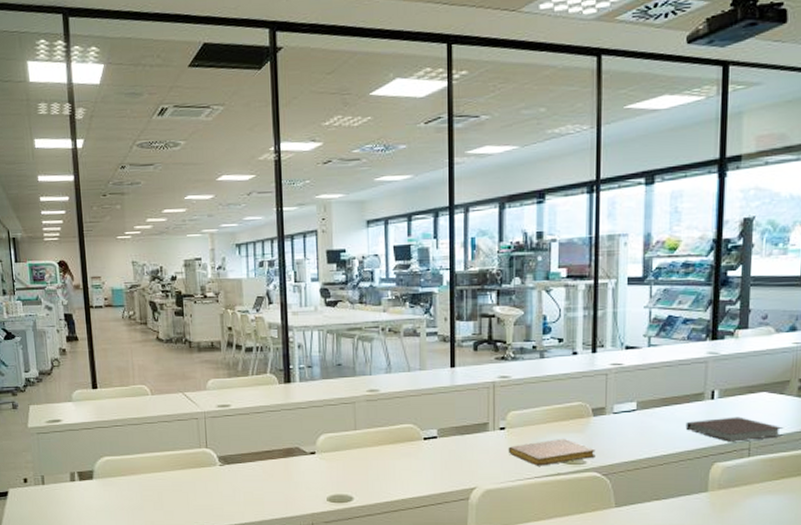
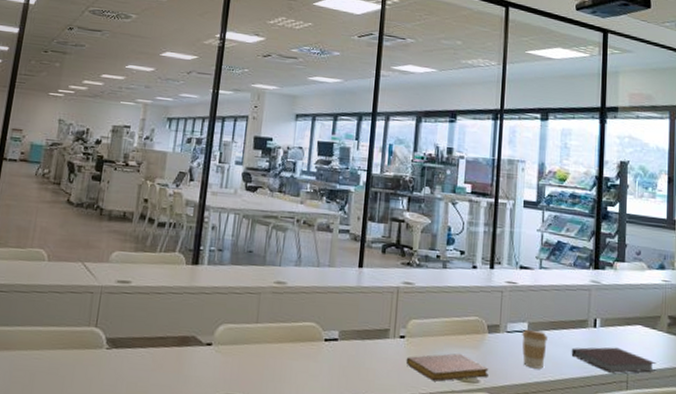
coffee cup: none [630,408,659,445] -> present [522,329,548,369]

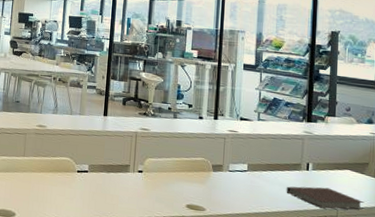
notebook: present [406,353,489,382] -> none [143,186,214,208]
coffee cup: present [522,329,548,369] -> none [242,169,265,202]

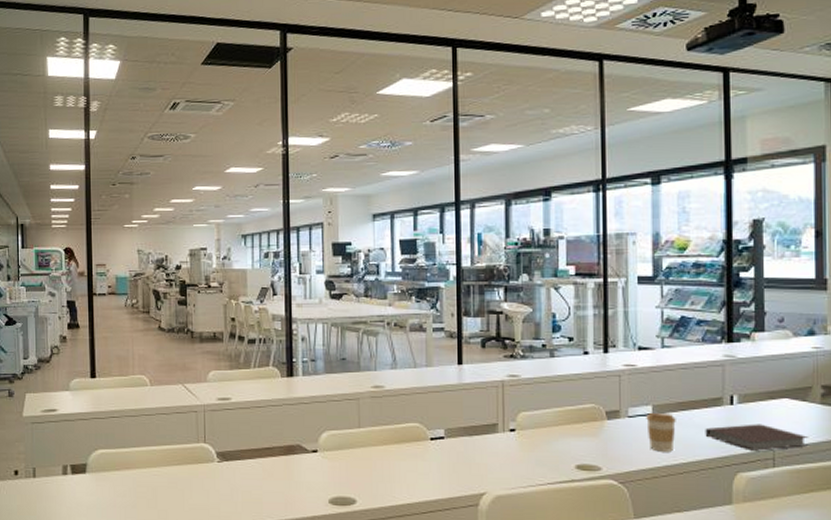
coffee cup: none [242,169,265,202] -> present [646,412,676,452]

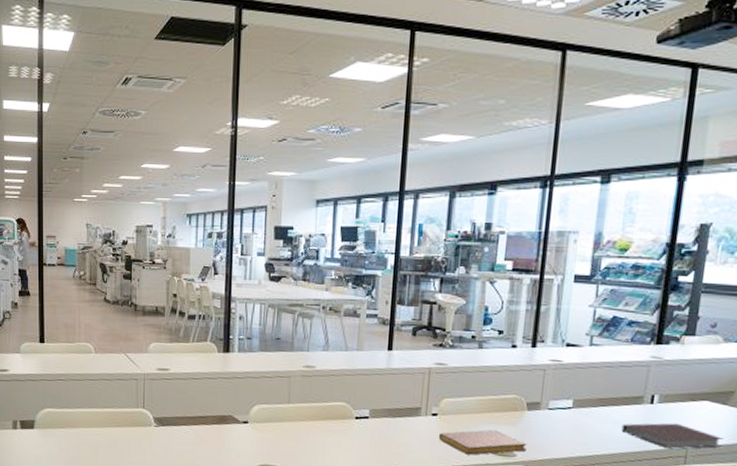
notebook: none [518,443,611,472] -> present [438,429,527,455]
coffee cup: present [646,412,676,452] -> none [565,406,595,444]

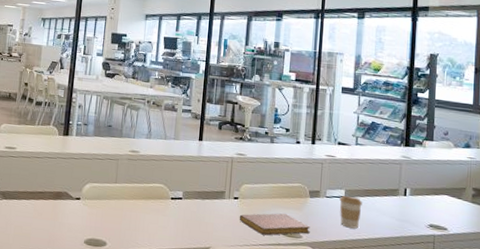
coffee cup: none [565,406,595,444] -> present [339,195,362,229]
notebook: present [621,423,724,449] -> none [383,212,461,236]

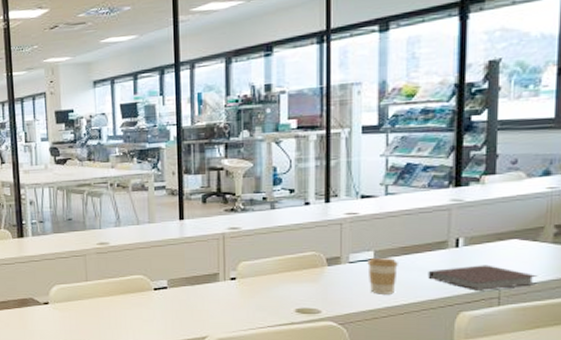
notebook: present [239,213,310,236] -> none [239,289,331,315]
notebook: none [383,212,461,236] -> present [428,265,538,291]

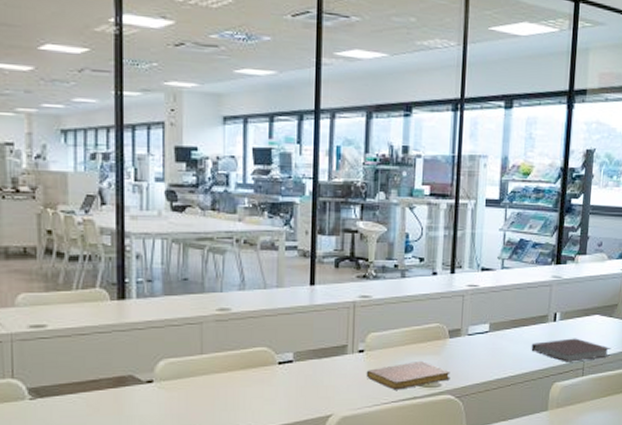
notebook: none [239,289,331,315] -> present [366,361,450,390]
coffee cup: present [367,257,398,294] -> none [483,330,509,367]

